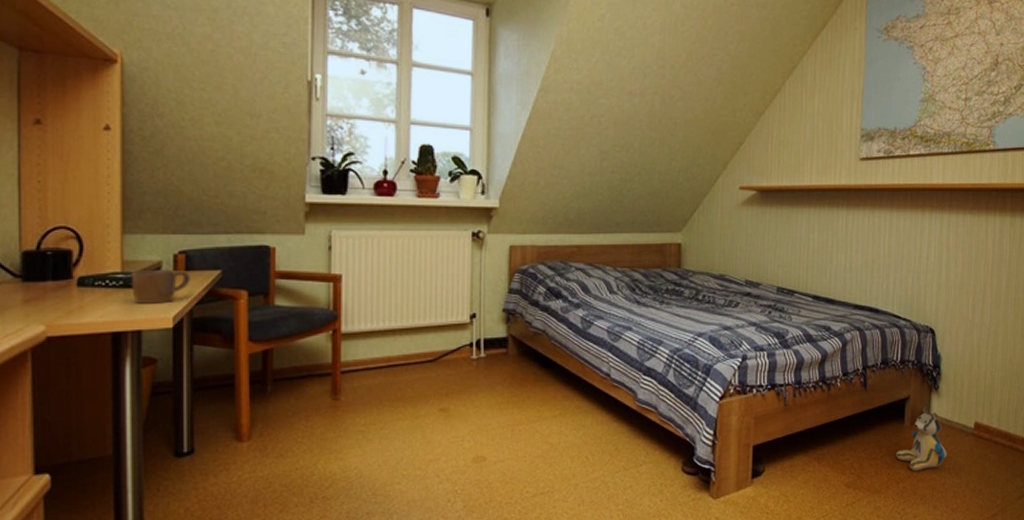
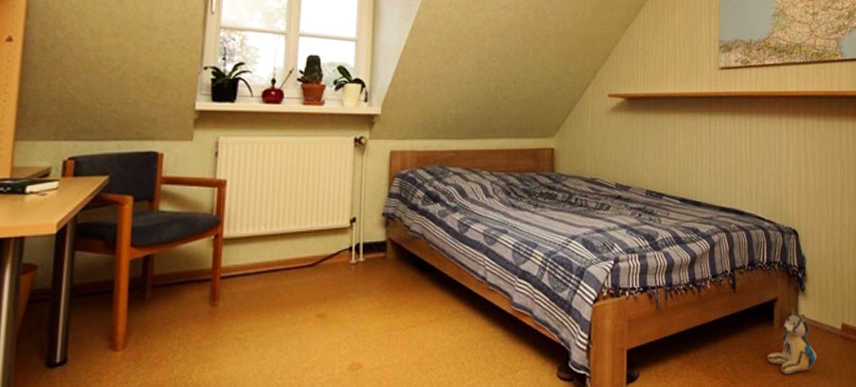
mug: present [131,269,190,304] -> none [18,175,78,210]

